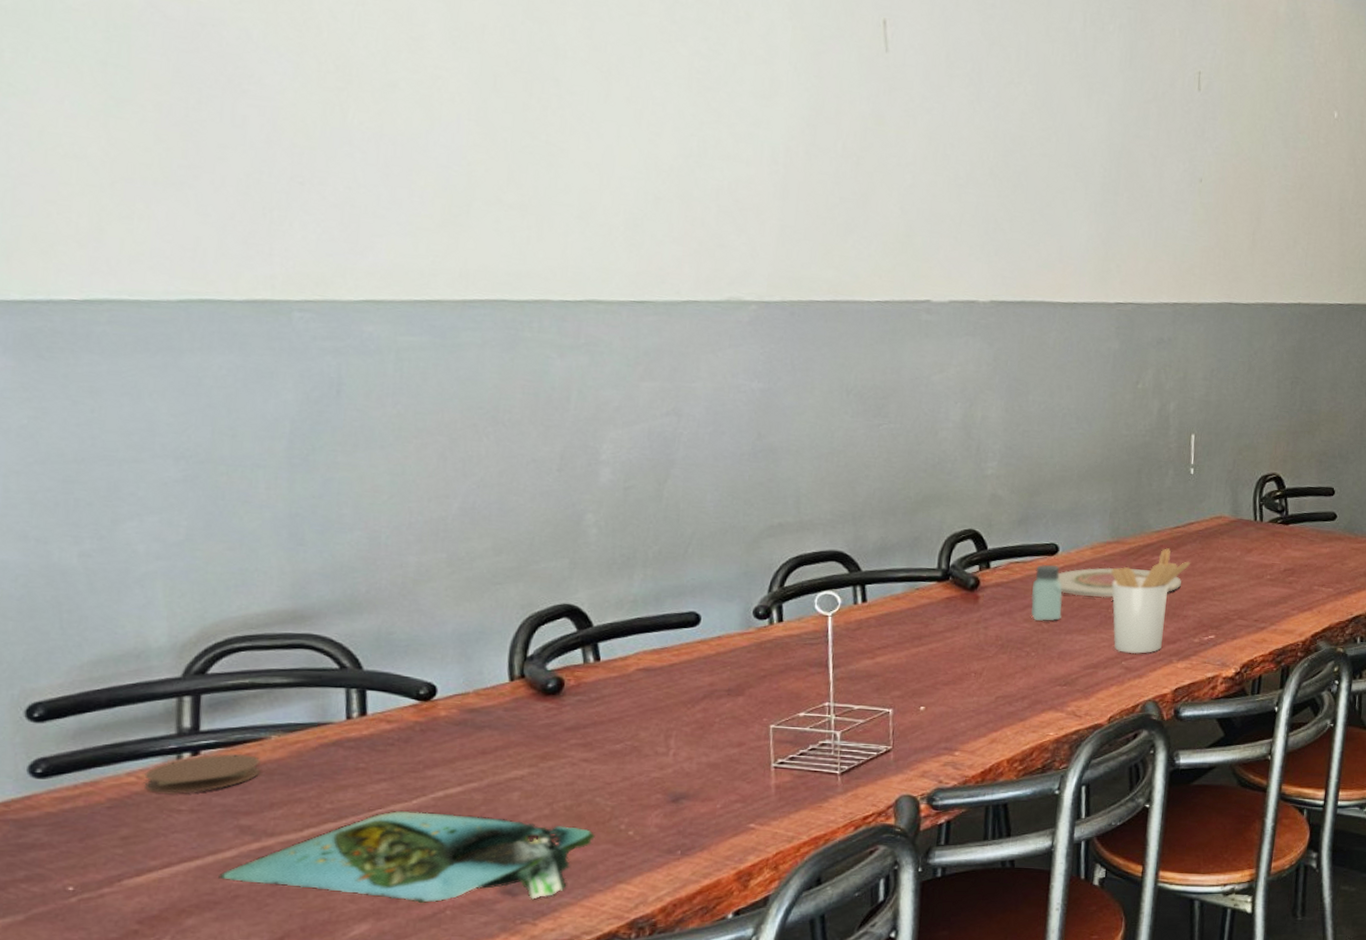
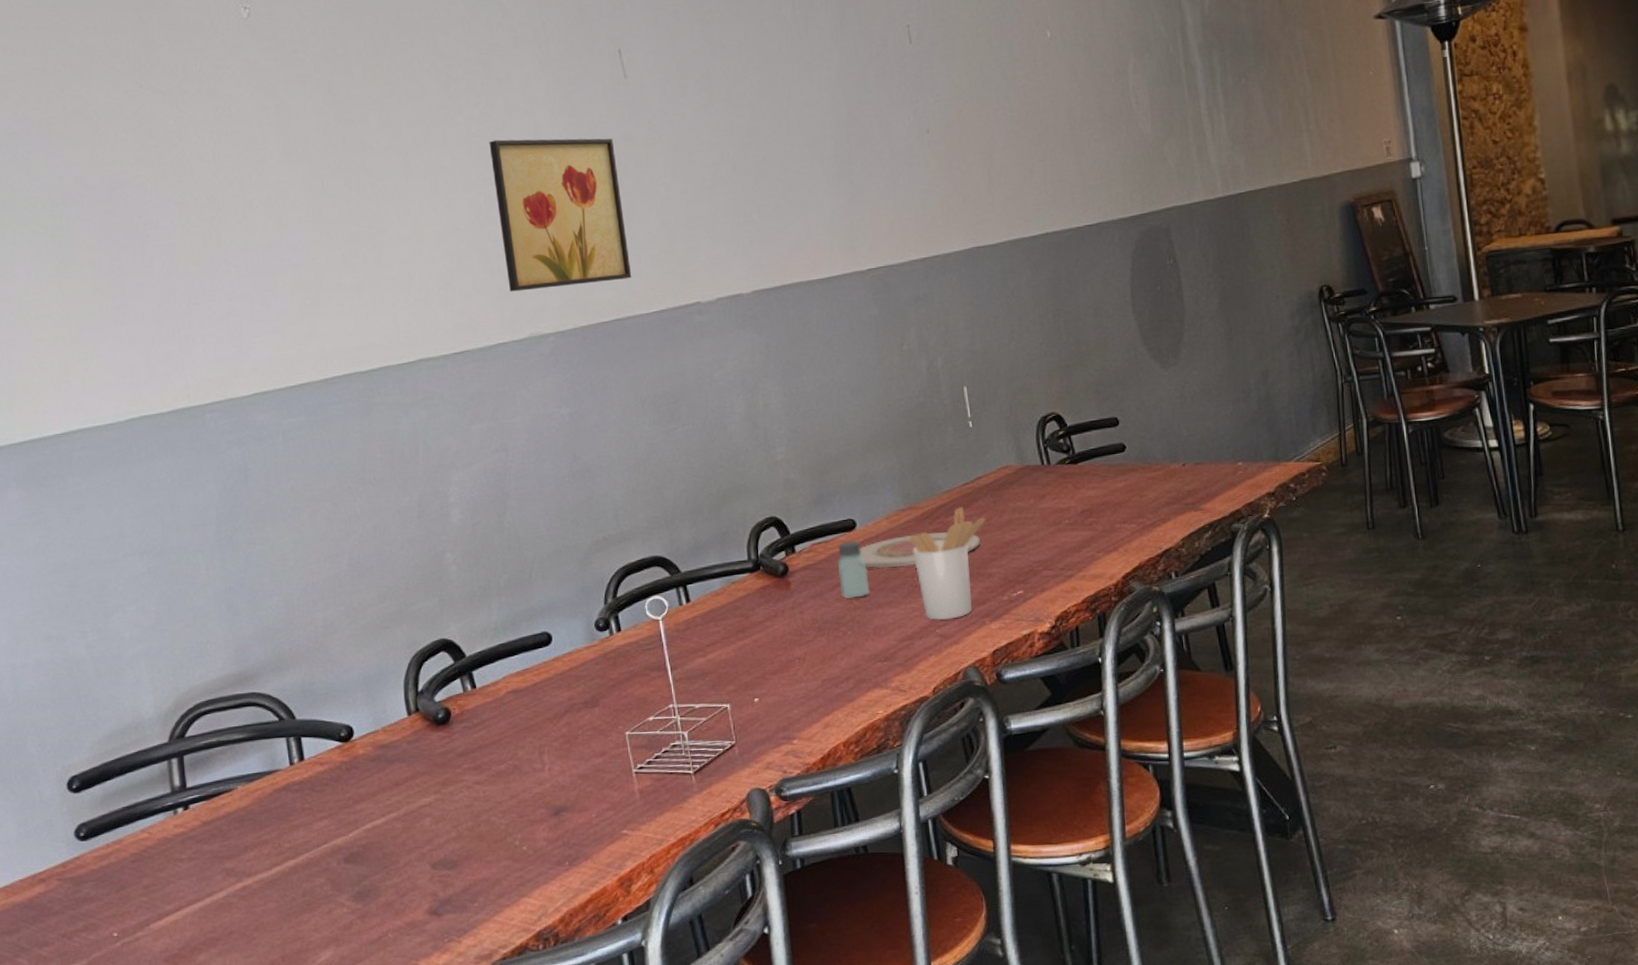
coaster: present [144,754,262,794] -> none [153,805,234,845]
platter: present [218,810,595,904] -> none [216,843,496,929]
wall art: none [711,81,861,262] -> present [489,138,632,292]

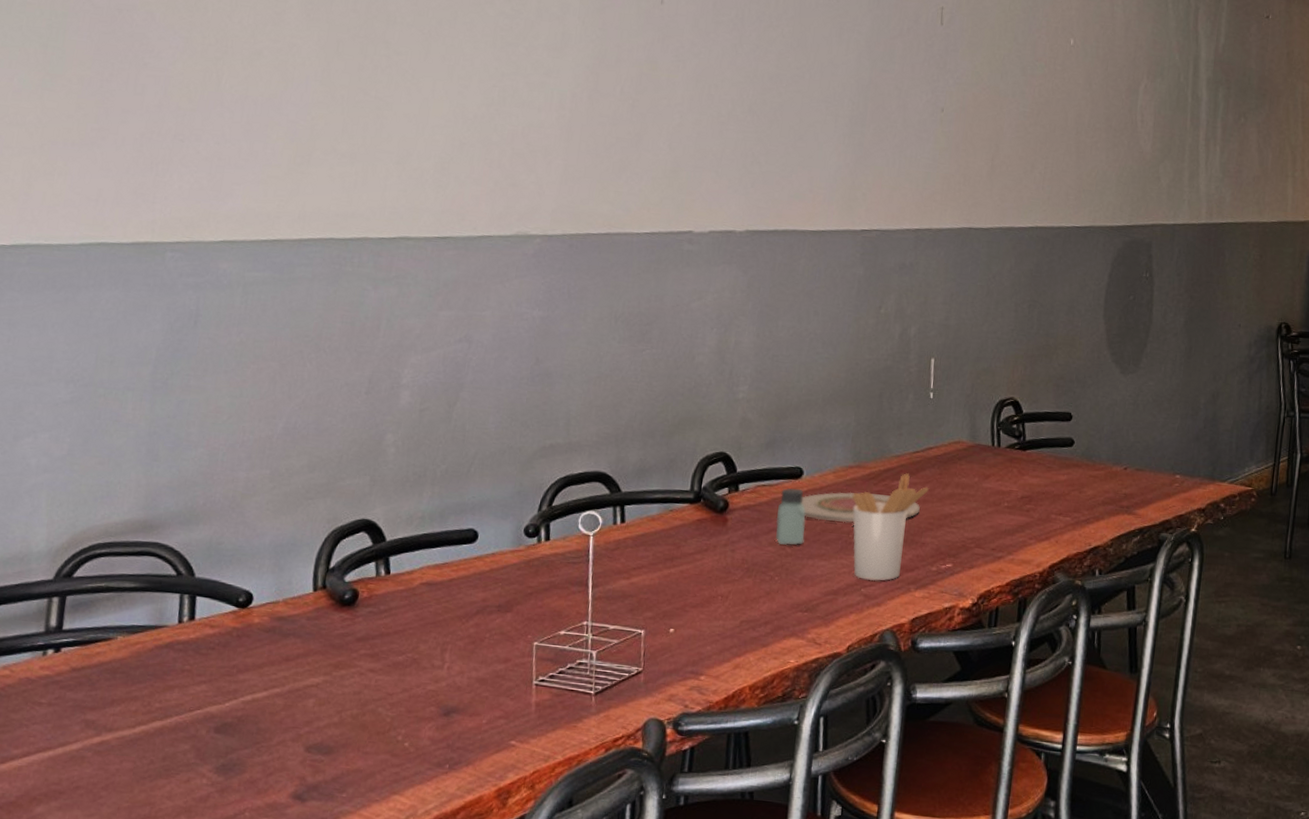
wall art: present [489,138,632,292] -> none [505,37,638,197]

